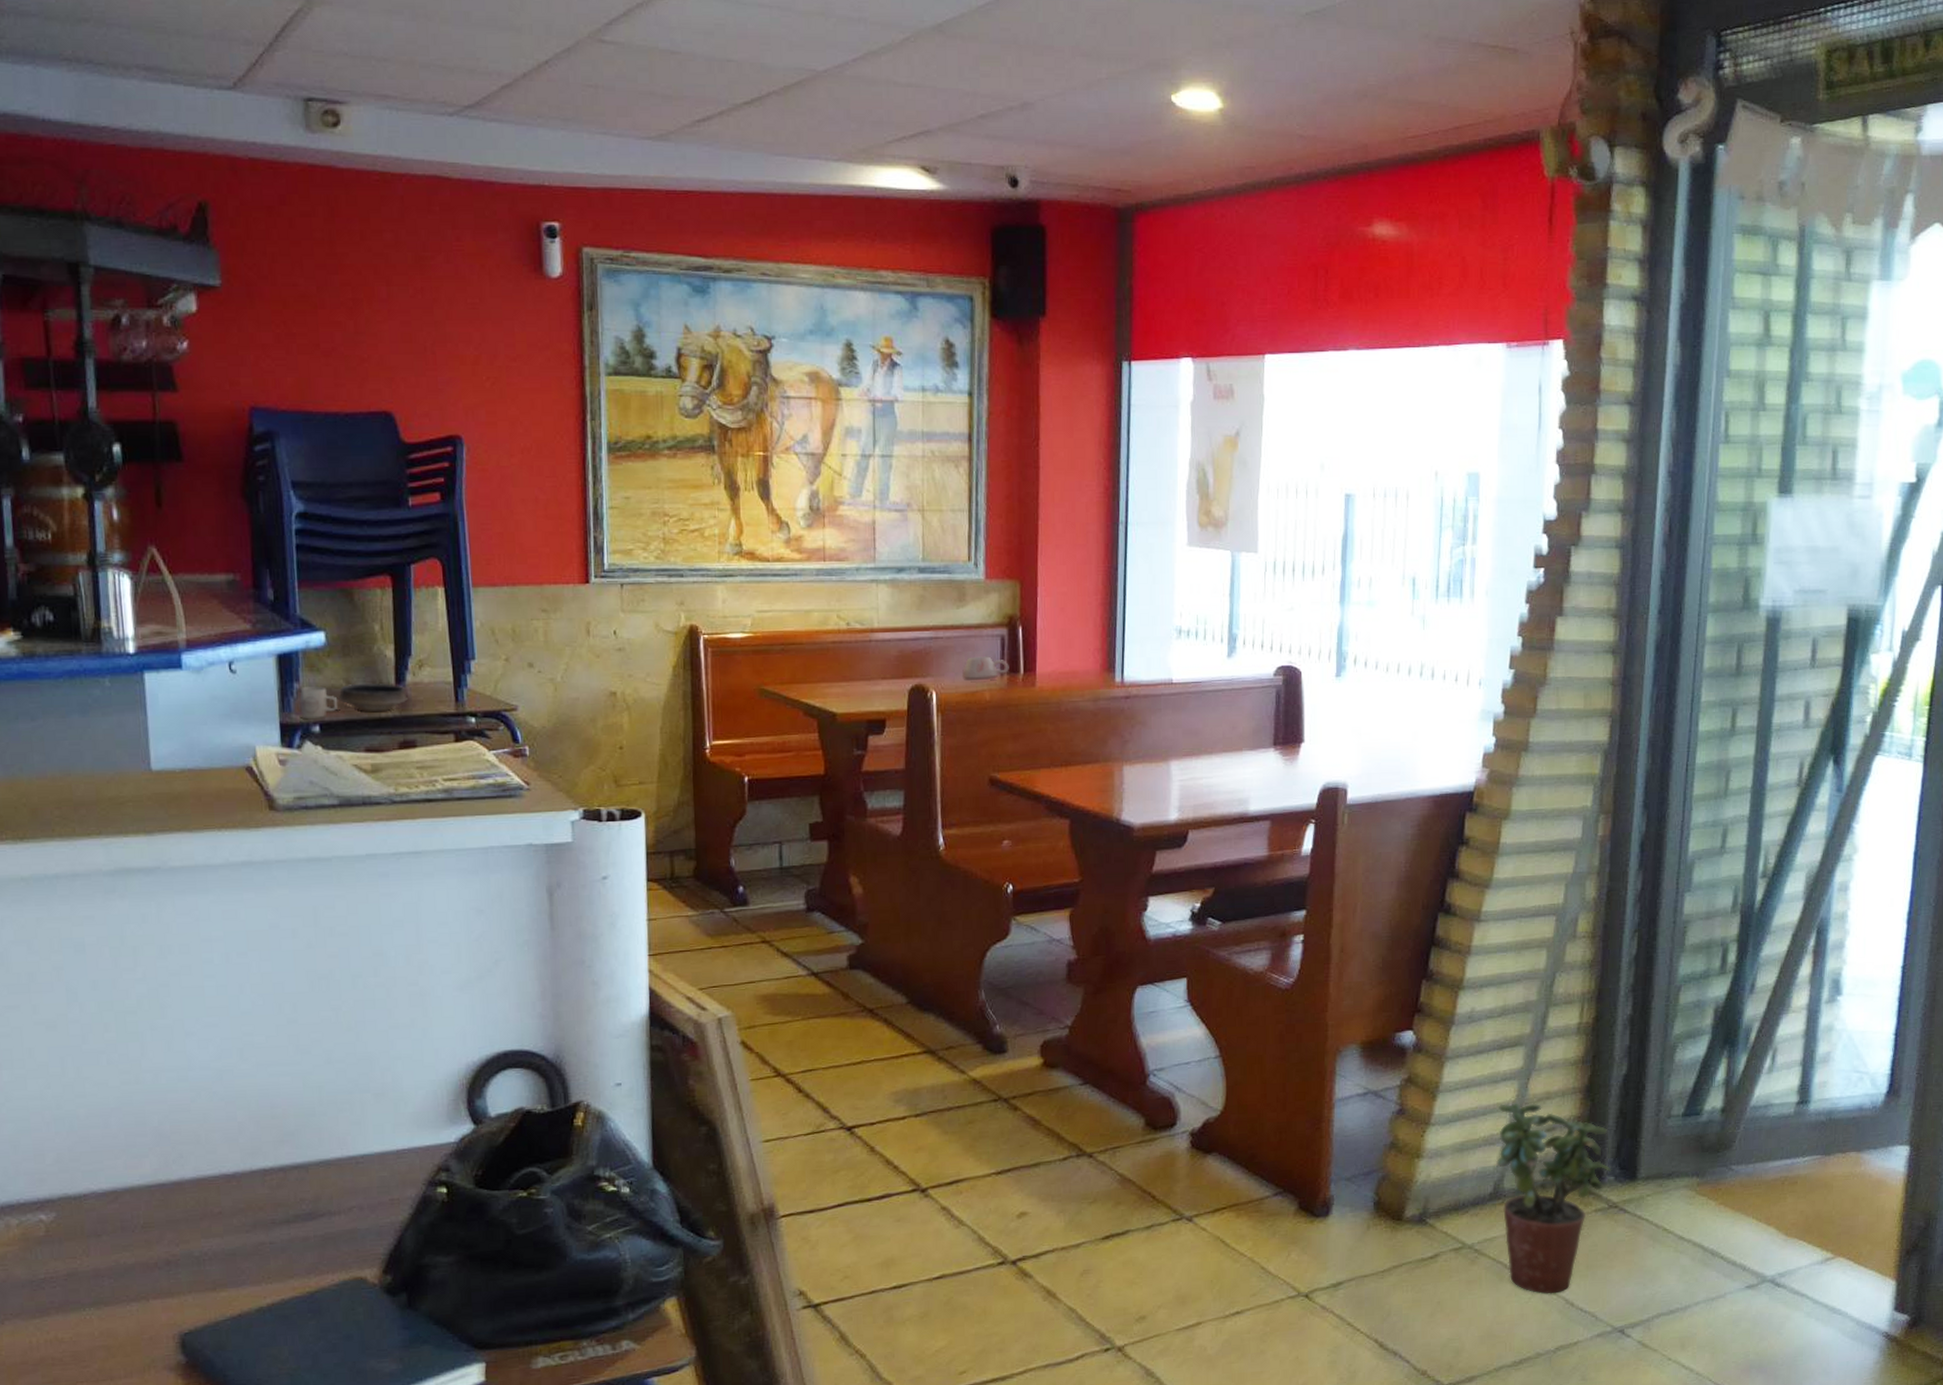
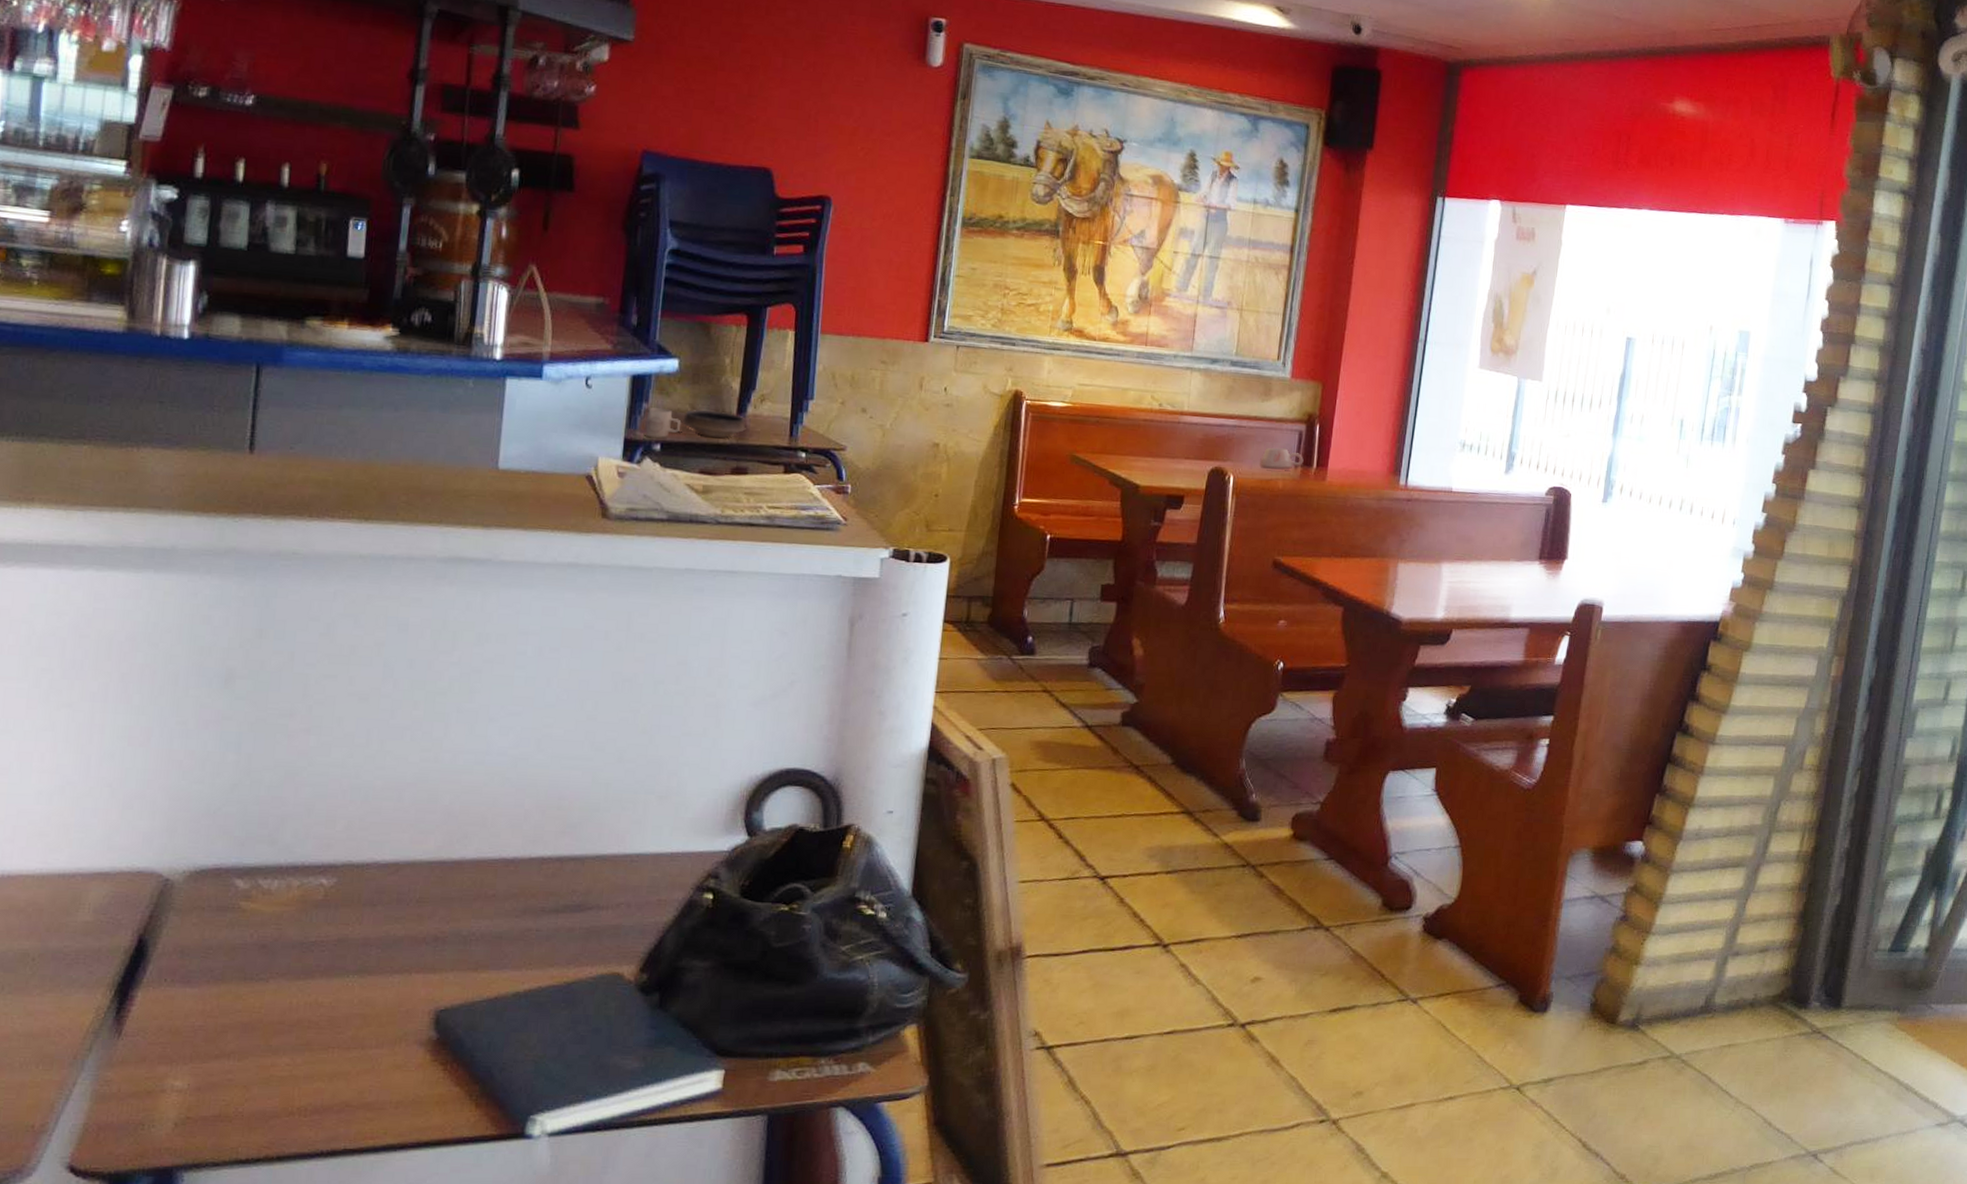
potted plant: present [1496,1103,1611,1294] -> none [1710,921,1818,1112]

